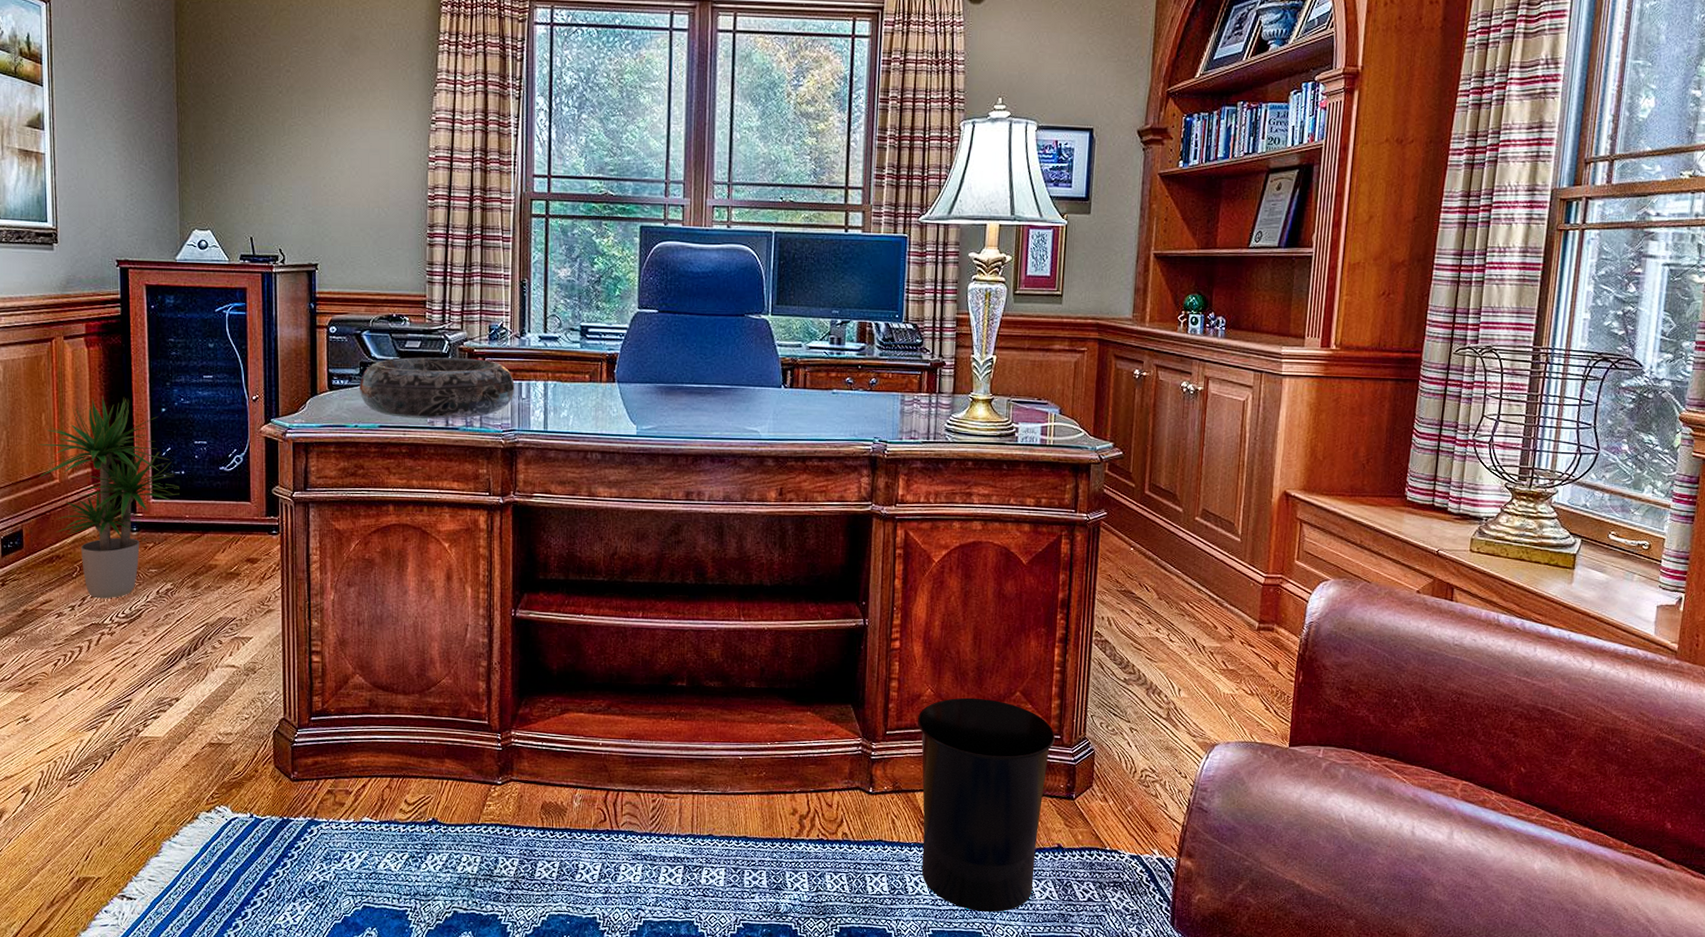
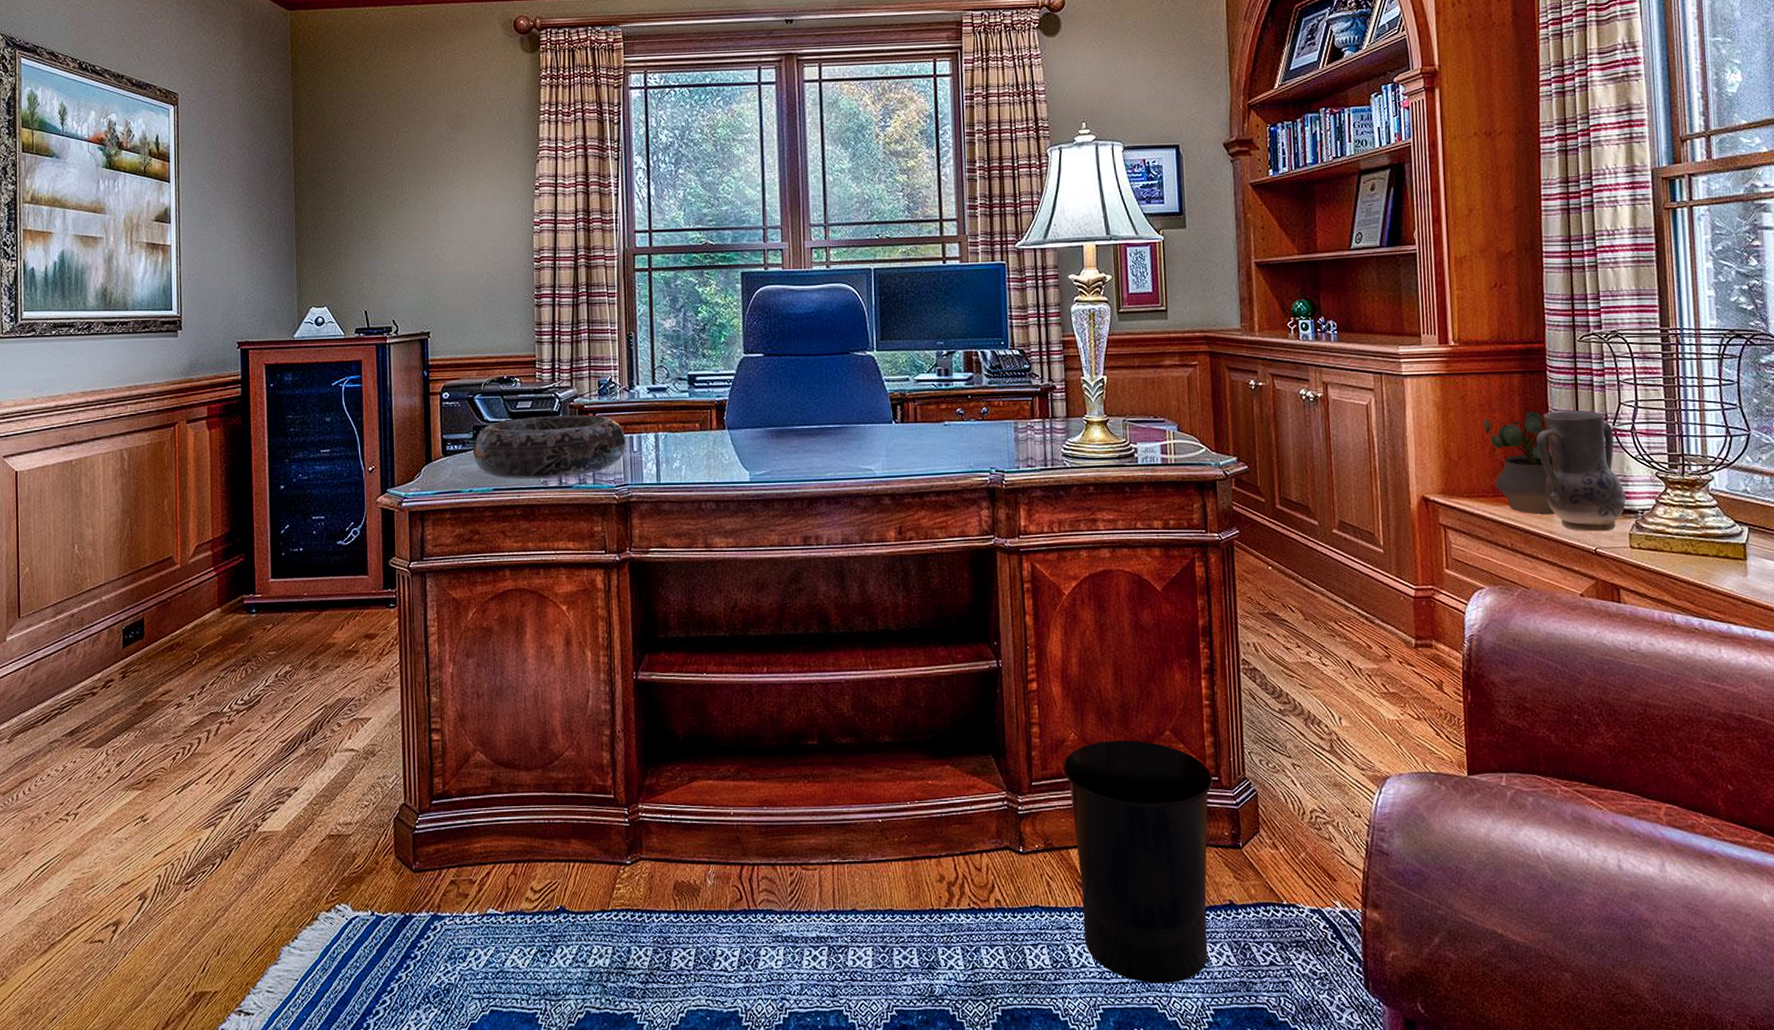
potted plant: present [37,396,180,599] -> none [160,477,298,686]
potted plant: none [1352,417,1412,515] -> present [1484,411,1555,514]
vase: none [1398,419,1475,535] -> present [1535,410,1627,532]

